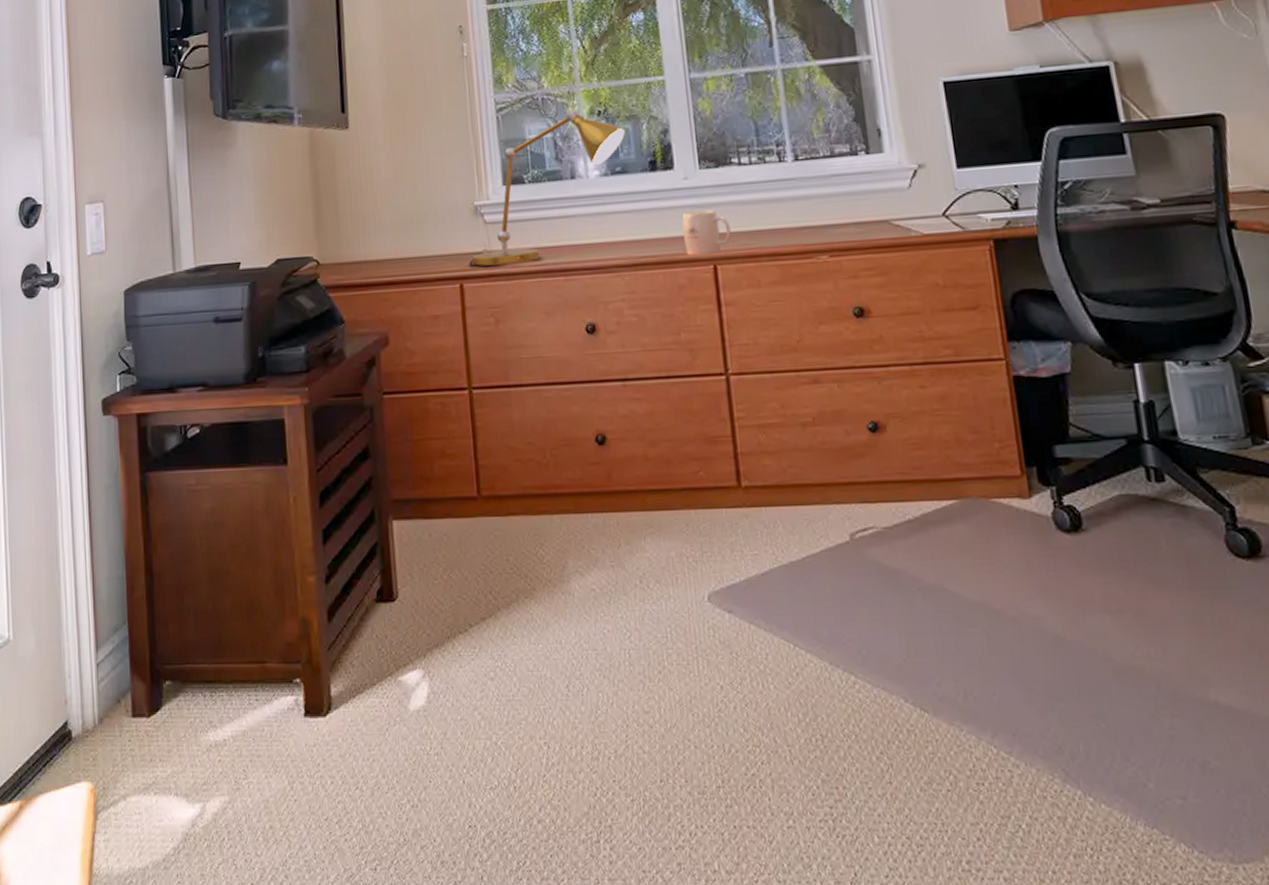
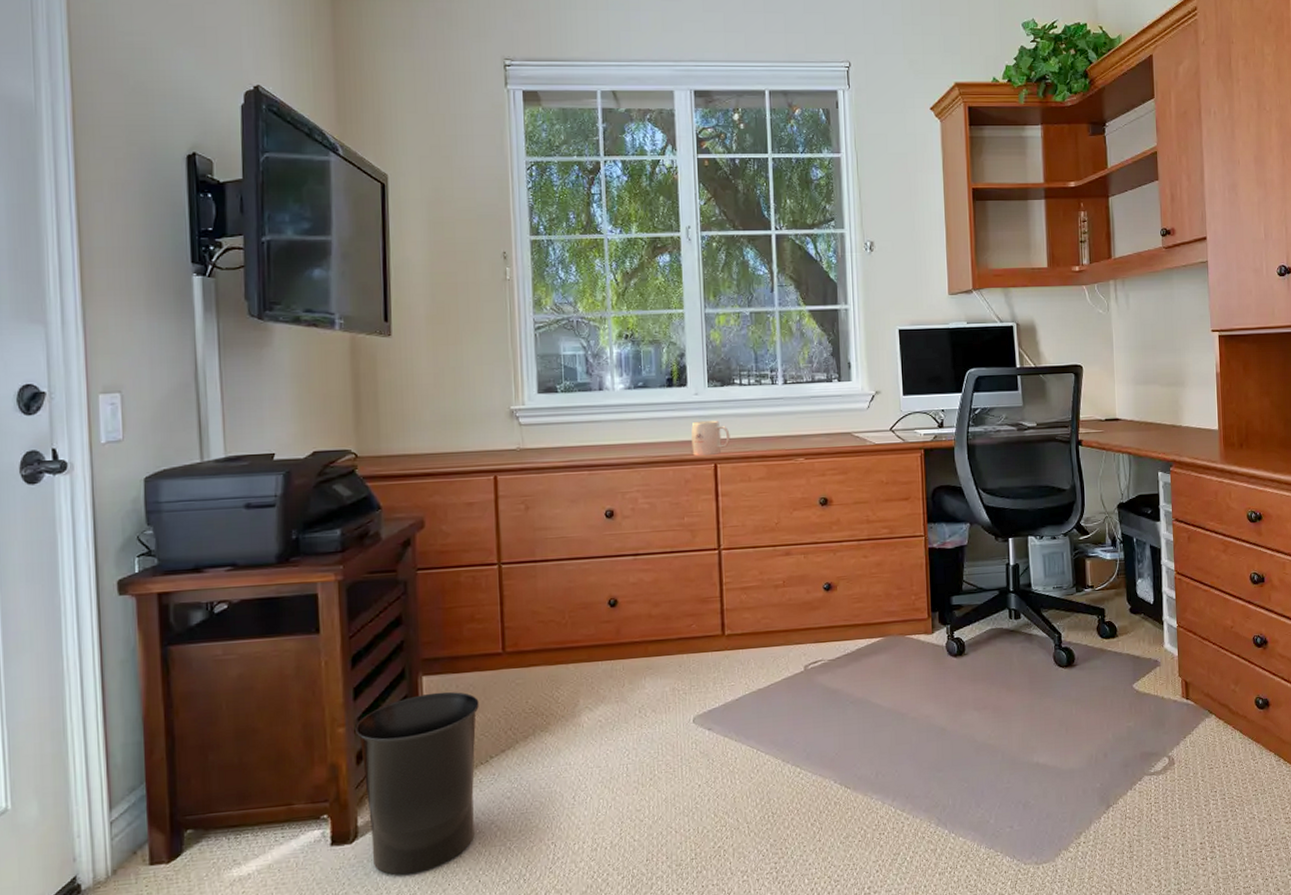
waste bin: none [325,541,456,762] -> present [355,691,479,875]
desk lamp: present [469,110,625,267] -> none [503,332,648,462]

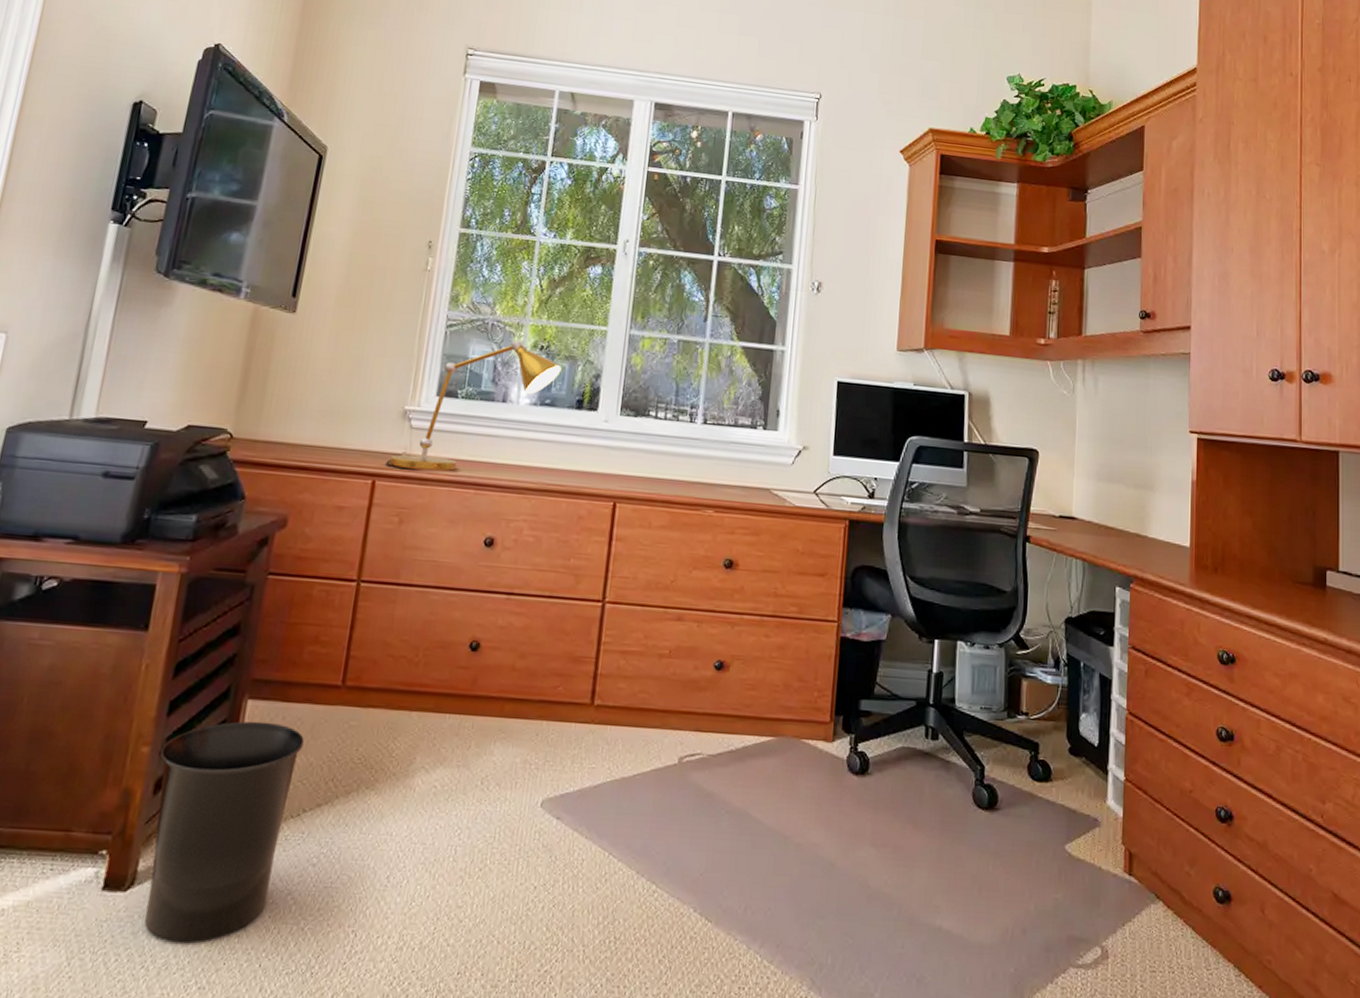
desk lamp: none [503,332,648,462] -> present [386,340,562,471]
mug: present [691,420,730,457] -> none [591,451,636,493]

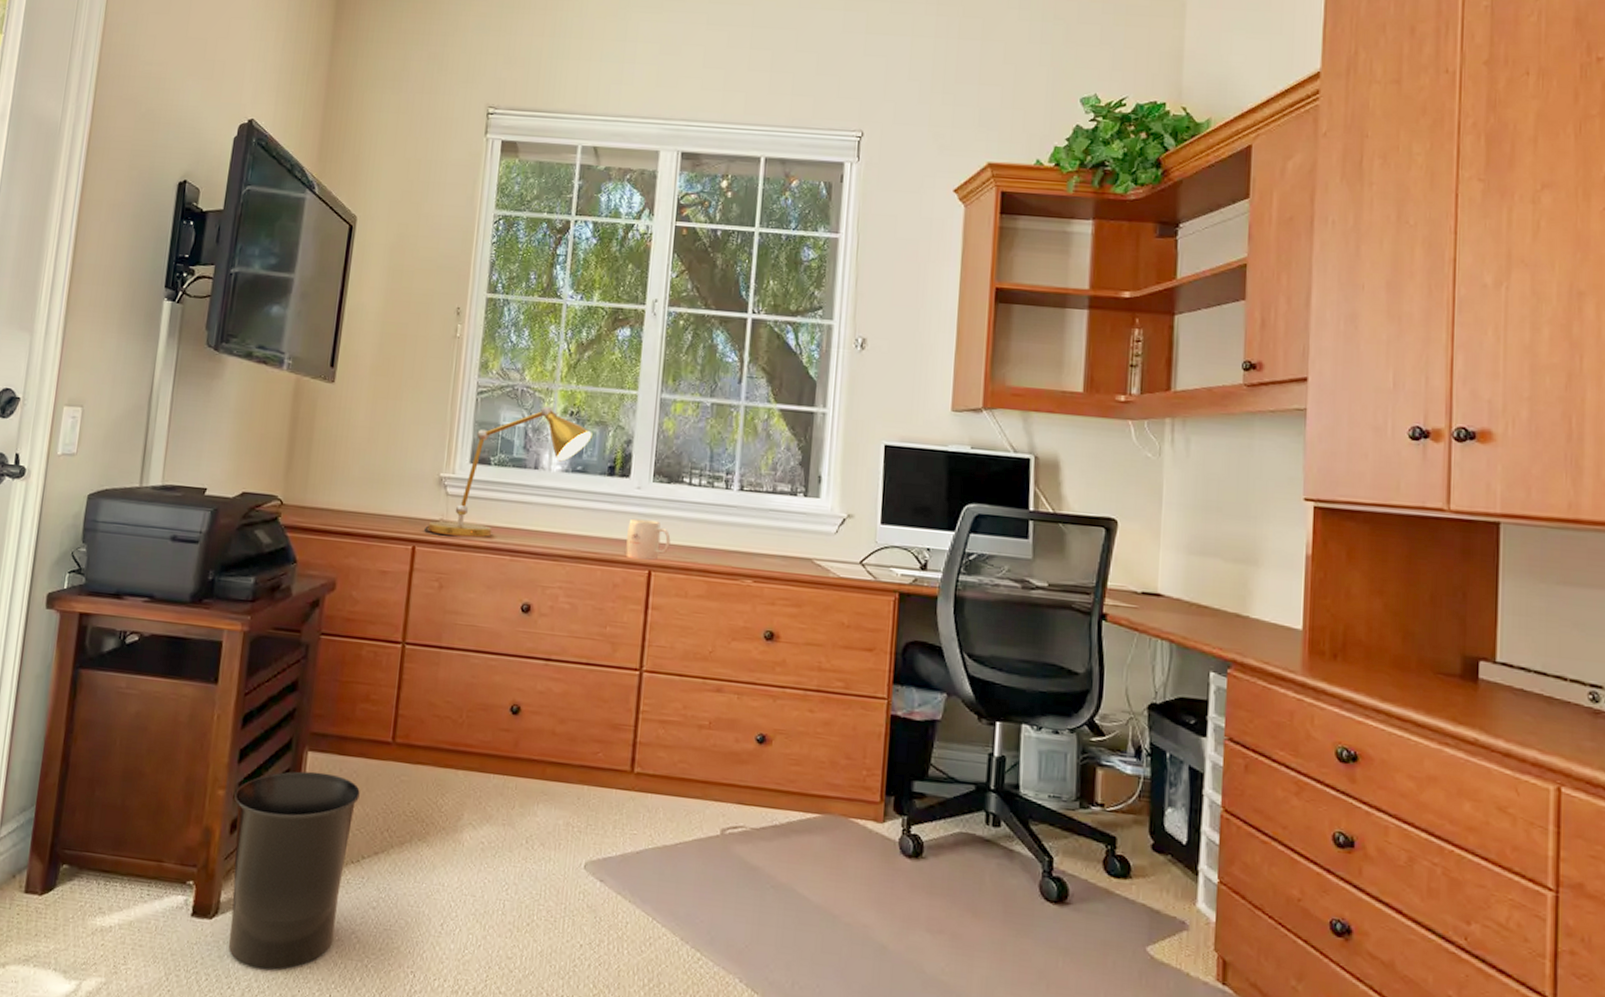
mug: none [591,451,636,493] -> present [625,518,671,561]

